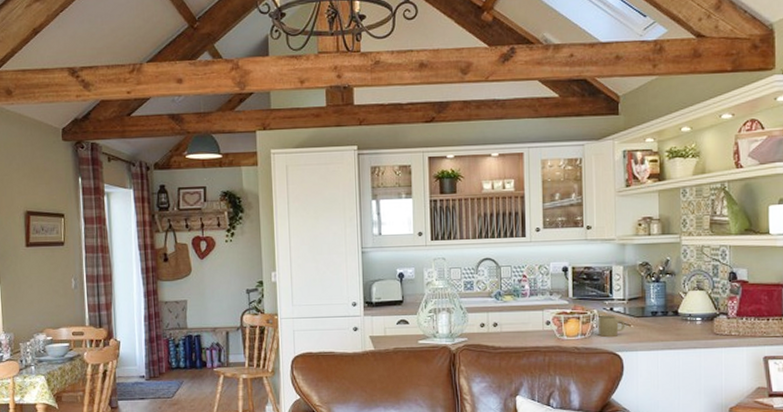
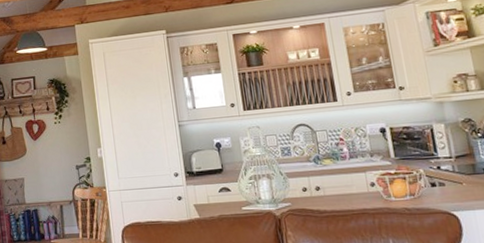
mug: present [597,316,624,338] -> none [425,174,456,198]

